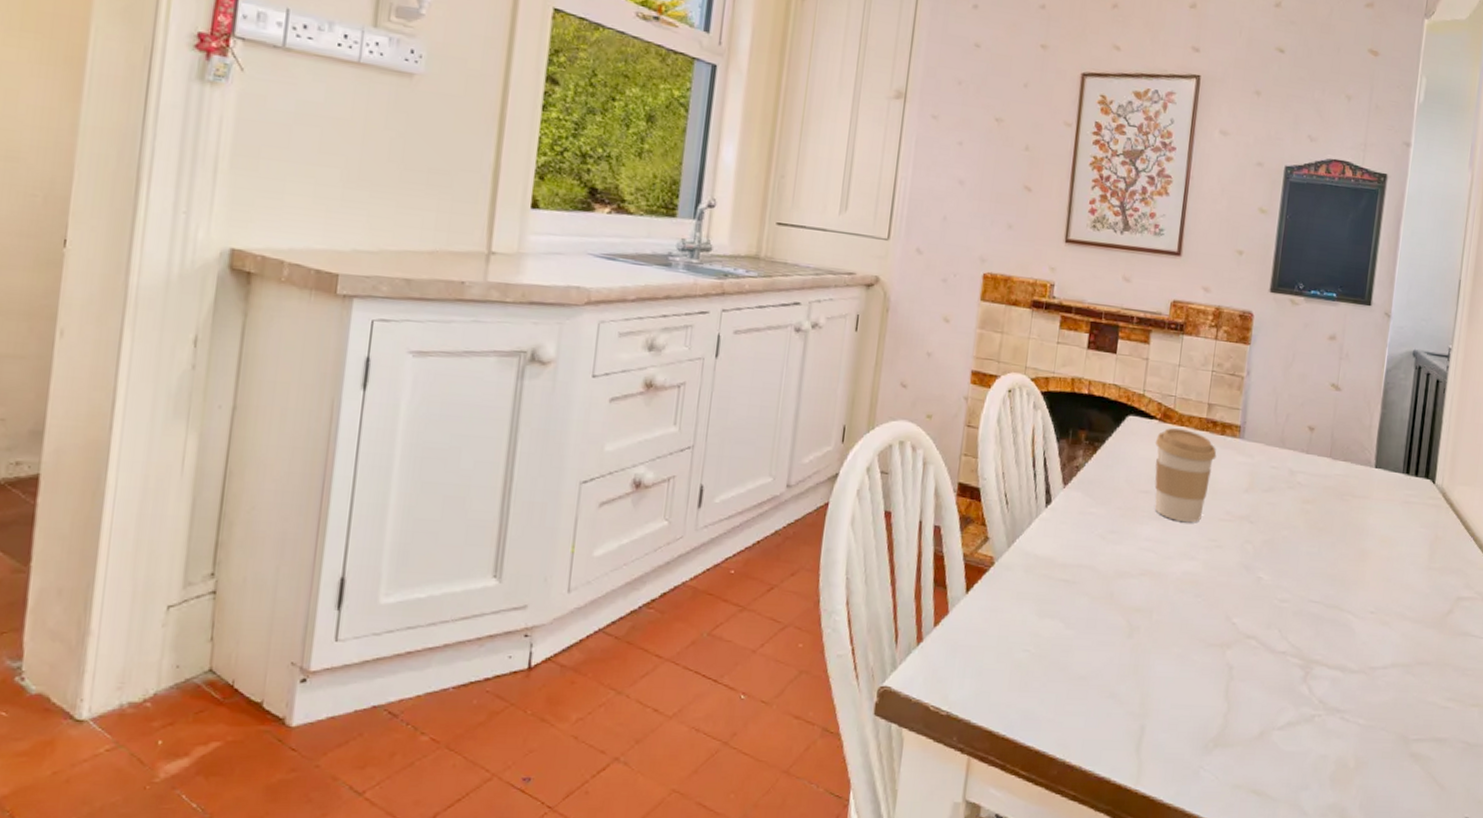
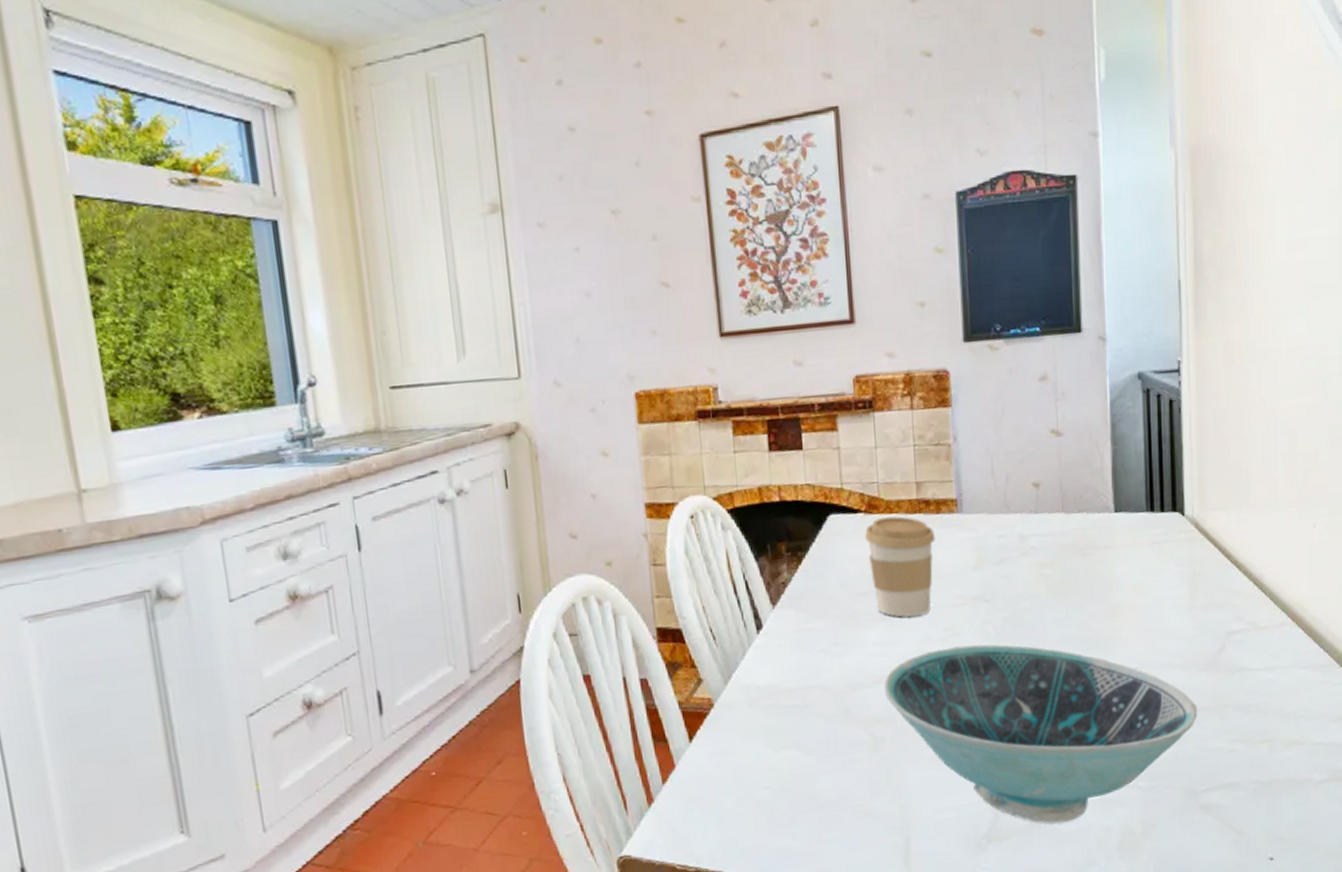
bowl: none [1147,556,1421,743] -> present [884,644,1198,824]

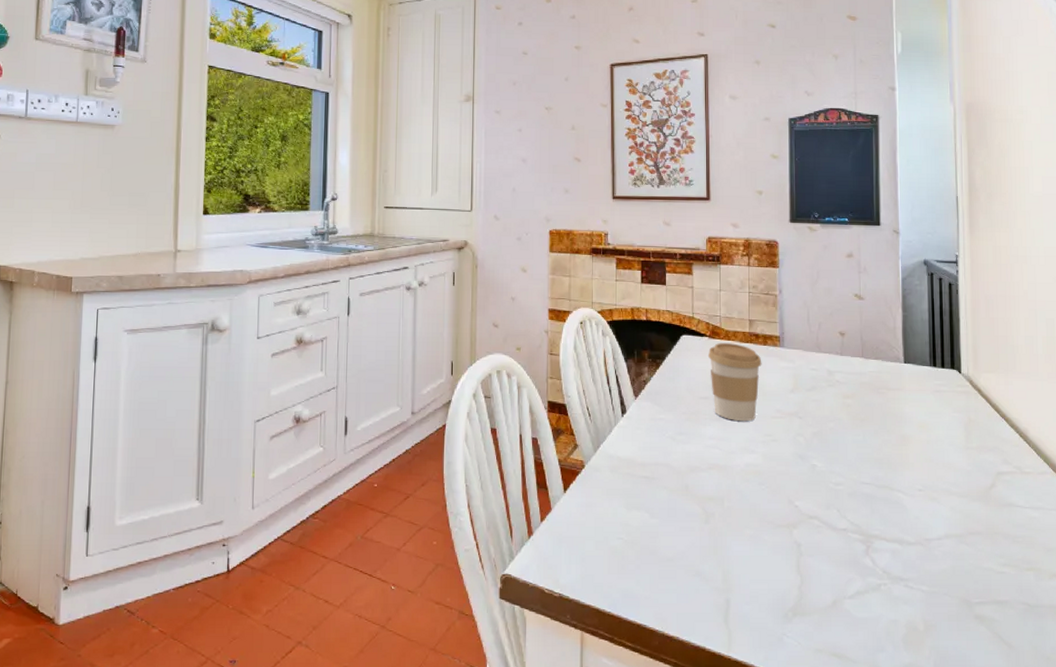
bowl: present [884,644,1198,824] -> none [716,450,973,610]

